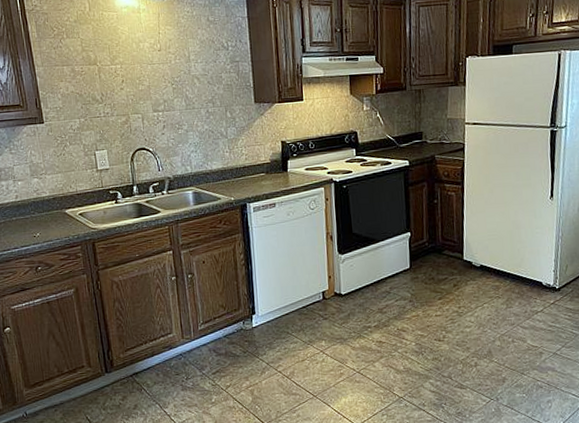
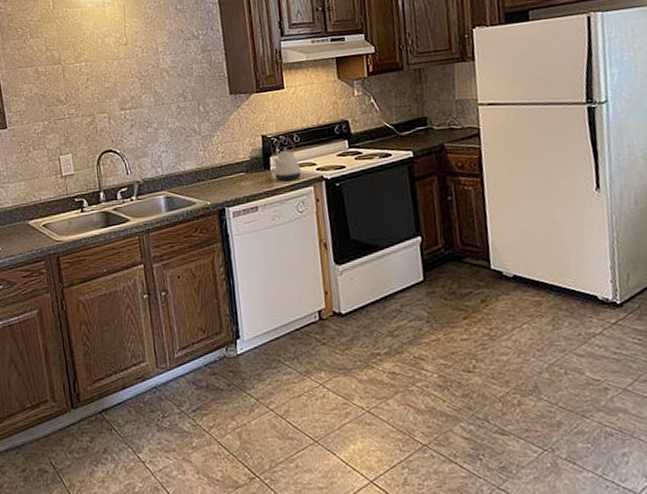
kettle: none [290,143,314,182] -> present [272,137,301,182]

